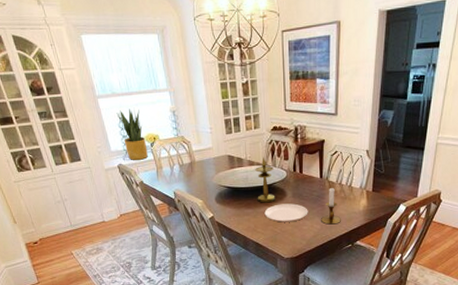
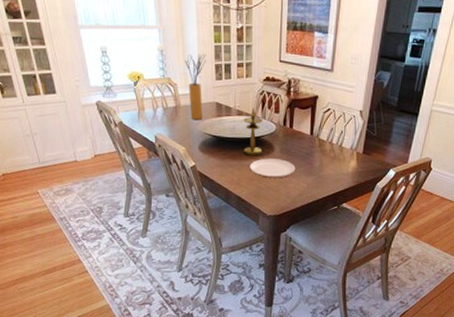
planter: present [116,109,148,160] -> none [99,43,130,99]
vase: none [196,110,217,174] -> present [185,53,206,121]
candlestick: present [321,188,341,225] -> none [308,146,329,184]

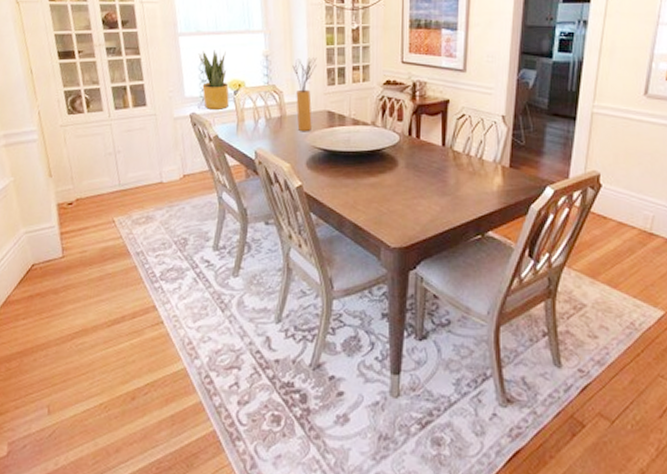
planter: none [99,43,130,99] -> present [198,50,230,110]
candlestick: present [243,108,263,156] -> none [359,116,384,173]
plate: present [249,158,296,178] -> none [368,175,425,200]

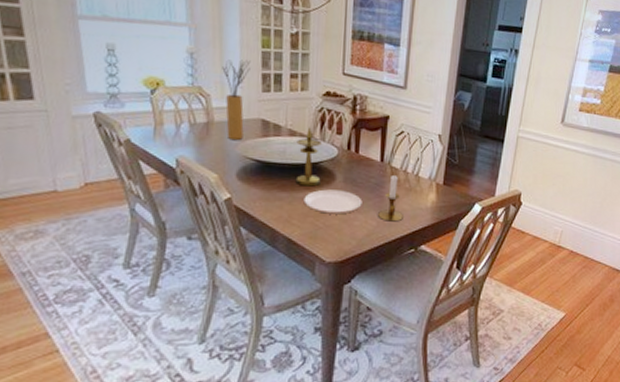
planter: present [198,50,230,110] -> none [104,40,145,110]
candlestick: none [359,116,384,173] -> present [295,127,322,187]
plate: none [368,175,425,200] -> present [303,189,363,215]
candlestick: none [442,160,468,207] -> present [378,175,403,222]

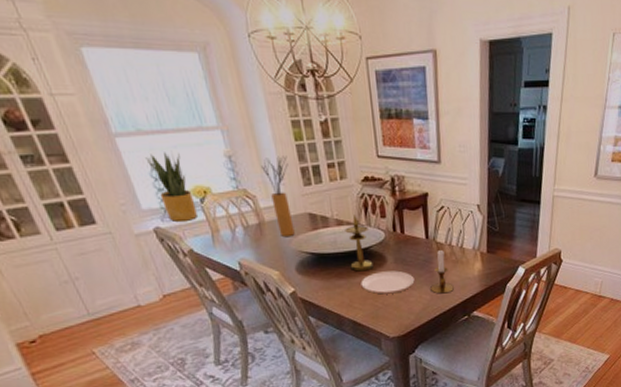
planter: none [104,40,145,110] -> present [145,152,197,222]

